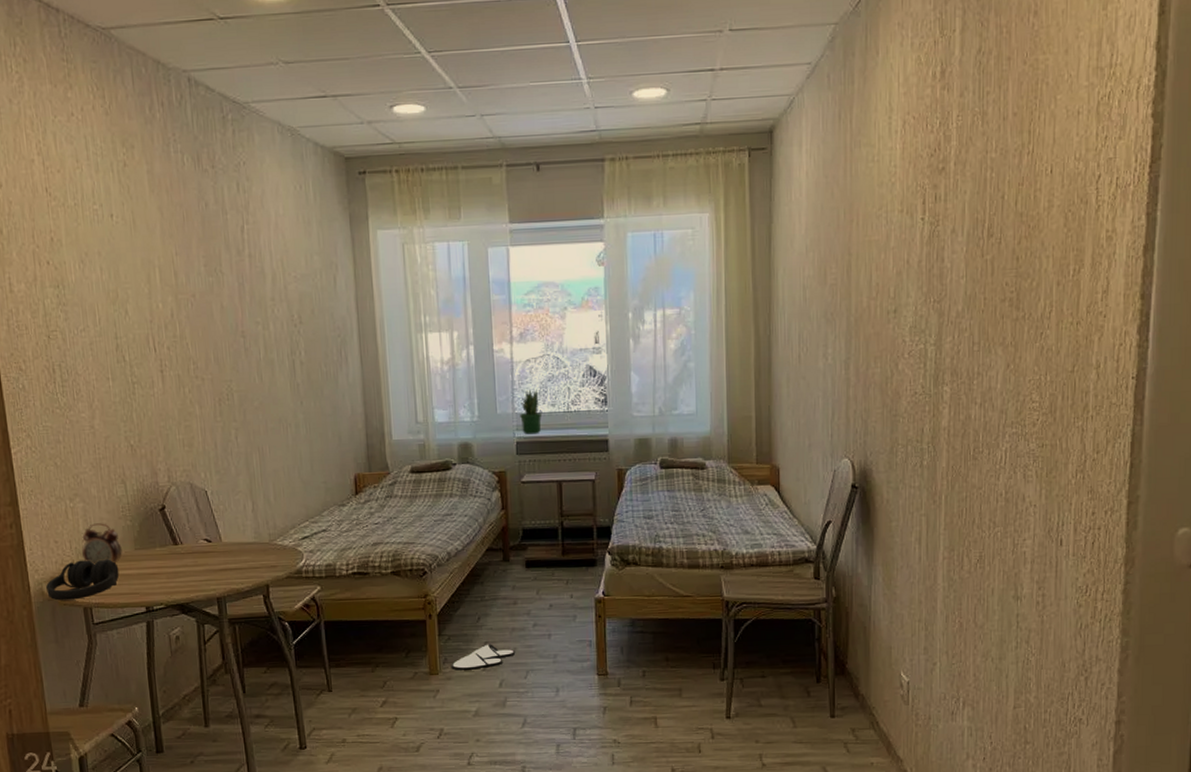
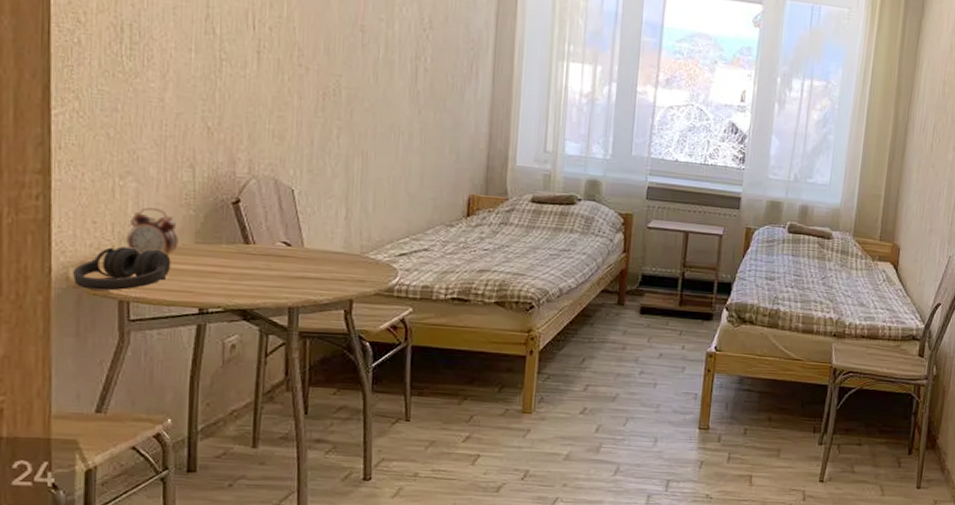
slippers: present [451,644,516,670] -> none [546,387,618,412]
planter: present [520,389,543,435] -> none [655,136,678,182]

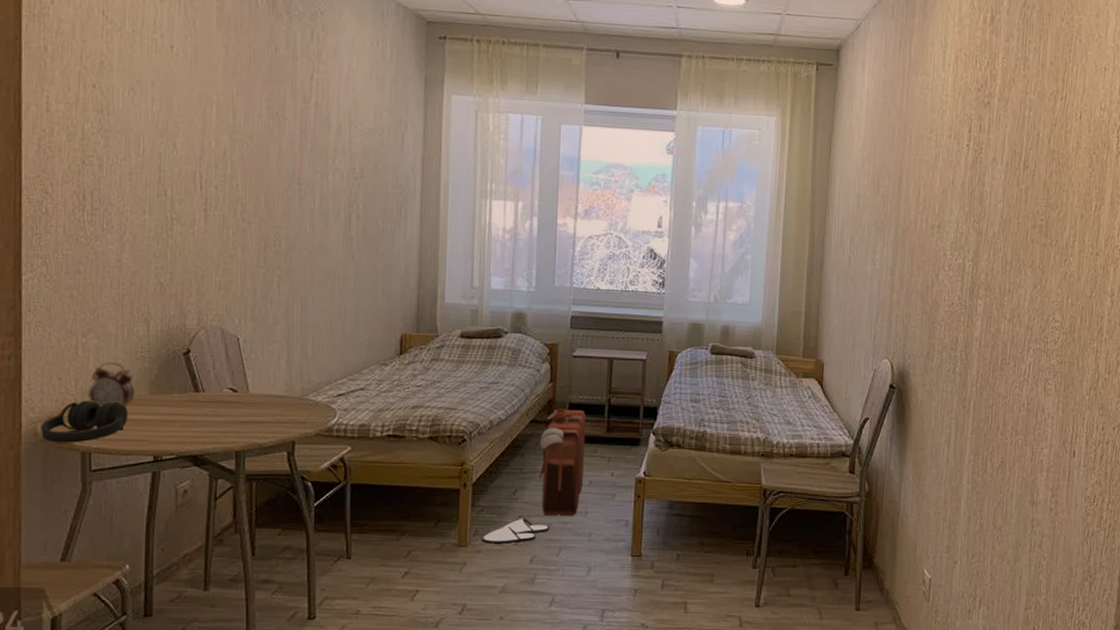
slippers: none [546,387,618,412] -> present [481,518,550,544]
suitcase: none [608,279,658,388] -> present [539,408,586,517]

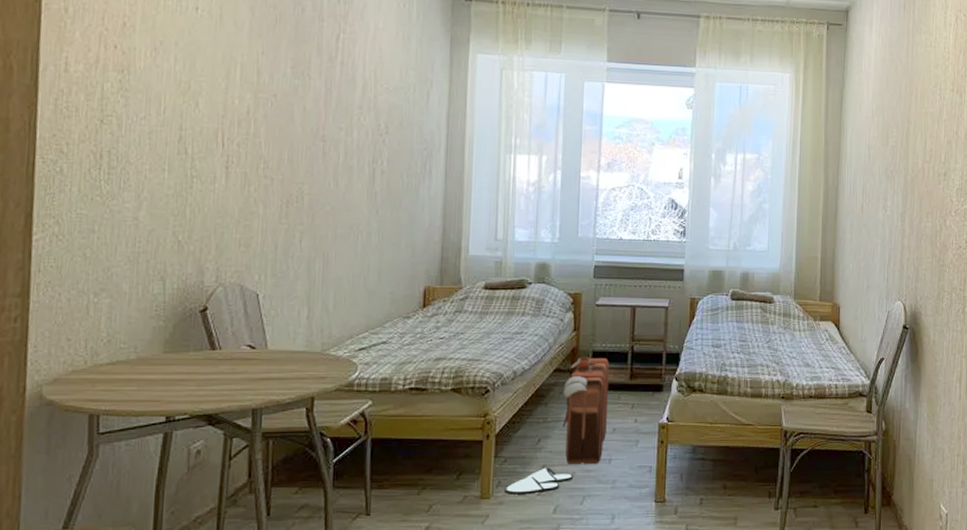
headphones: present [41,400,128,443] -> none [46,361,141,406]
alarm clock: present [89,362,135,407] -> none [99,322,148,367]

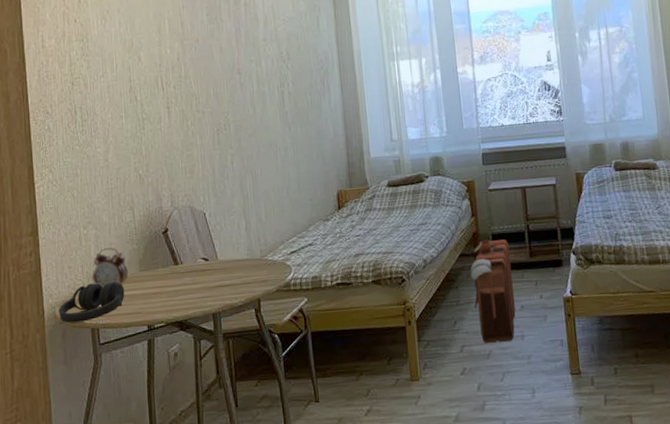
headphones: none [46,361,141,406] -> present [59,281,125,323]
alarm clock: none [99,322,148,367] -> present [92,247,128,287]
slippers: present [504,467,574,495] -> none [431,347,492,375]

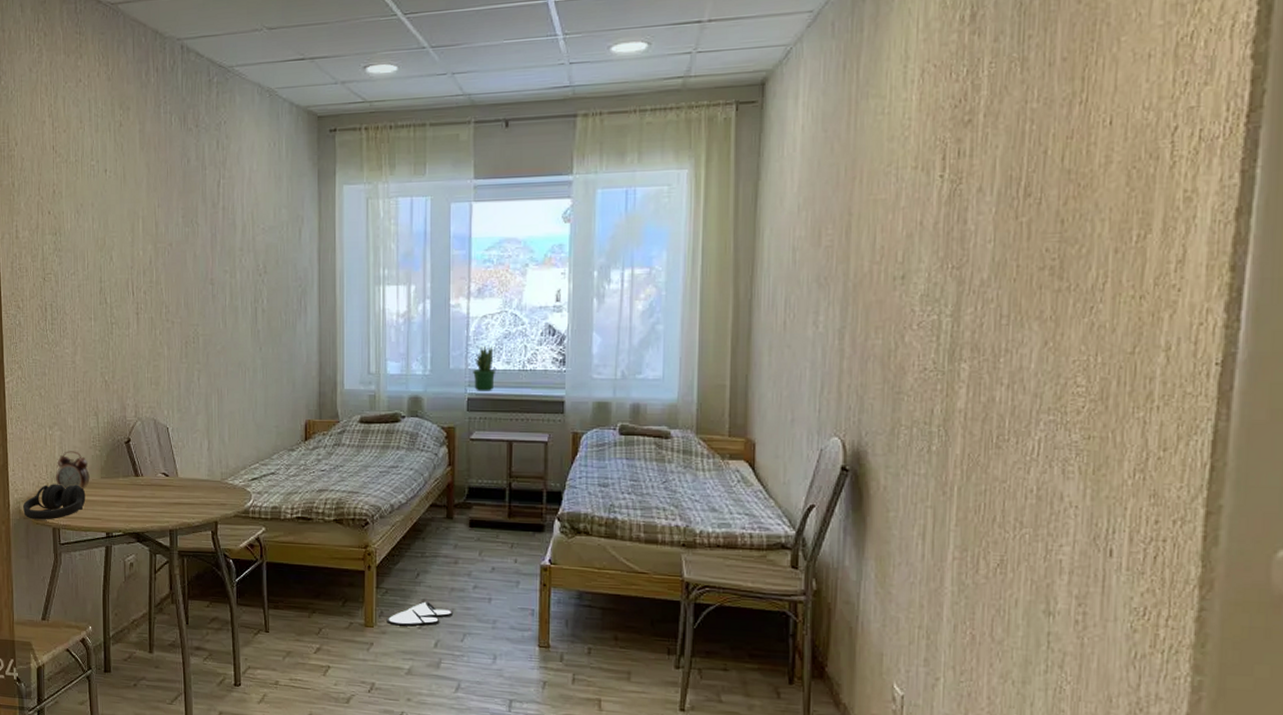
slippers: none [431,347,492,375] -> present [387,601,454,627]
suitcase: present [470,239,516,344] -> none [439,493,486,603]
planter: none [484,105,505,146] -> present [473,345,496,391]

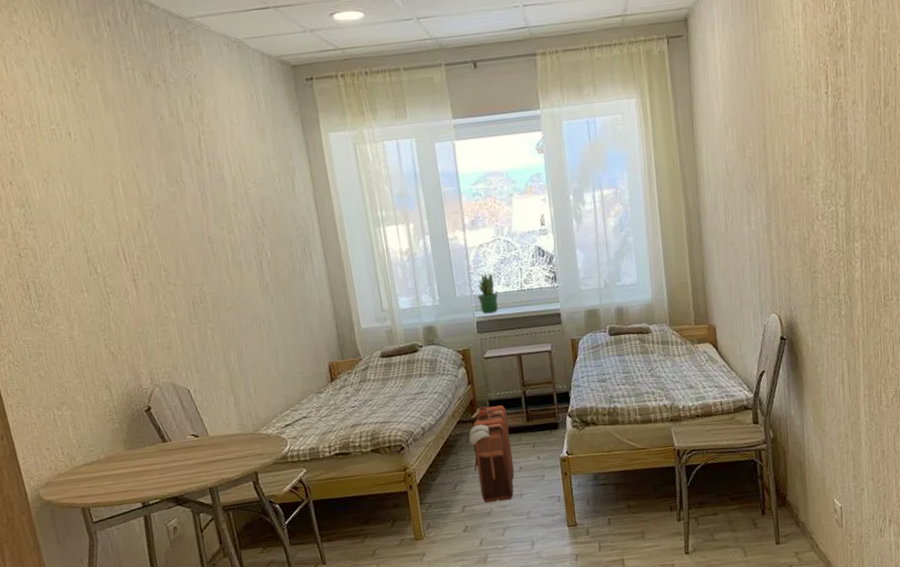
headphones: present [23,484,86,520] -> none [43,461,113,504]
alarm clock: present [56,451,90,490] -> none [73,428,114,467]
slippers: present [387,601,454,627] -> none [434,507,492,534]
suitcase: none [439,493,486,603] -> present [469,405,514,503]

